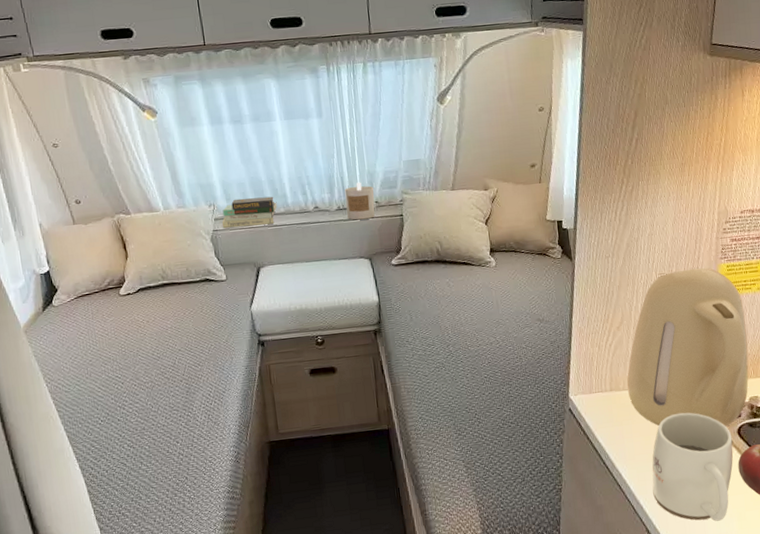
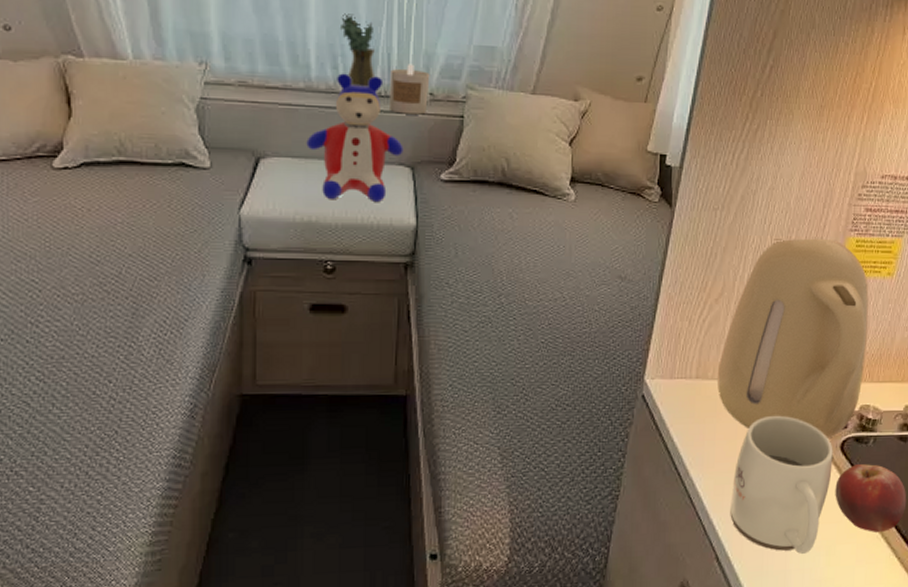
books: present [221,196,277,228] -> none [214,60,295,101]
stuffed animal: none [291,195,362,291] -> present [306,73,404,203]
vase: none [303,152,333,205] -> present [339,13,375,87]

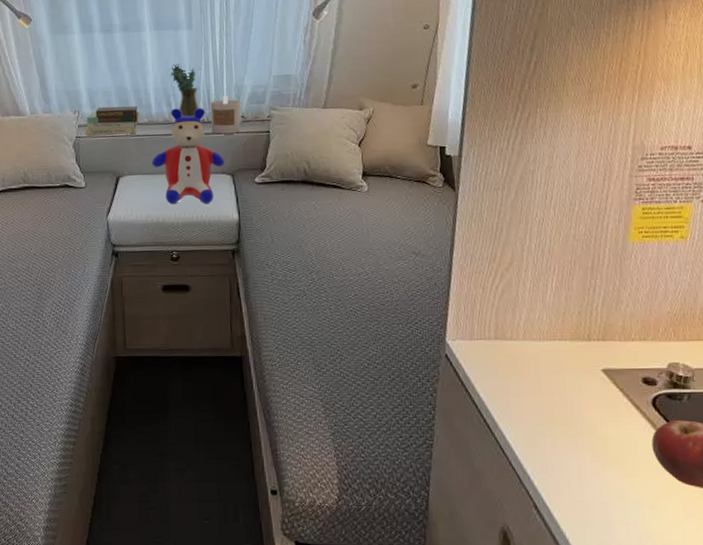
books: none [214,60,295,101] -> present [85,106,141,135]
kettle: present [716,238,869,438] -> none [515,208,668,395]
mug: present [730,415,833,554] -> none [542,372,646,506]

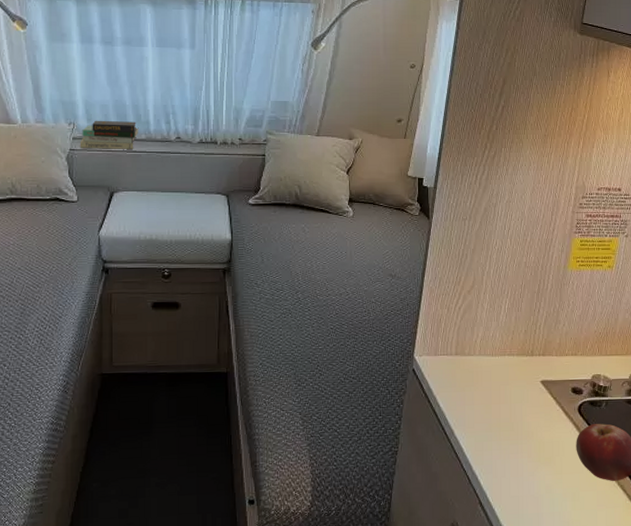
stuffed animal: present [152,108,225,205] -> none [148,126,220,223]
vase: present [170,64,198,117] -> none [170,82,197,136]
candle: present [210,95,241,135] -> none [209,117,239,155]

